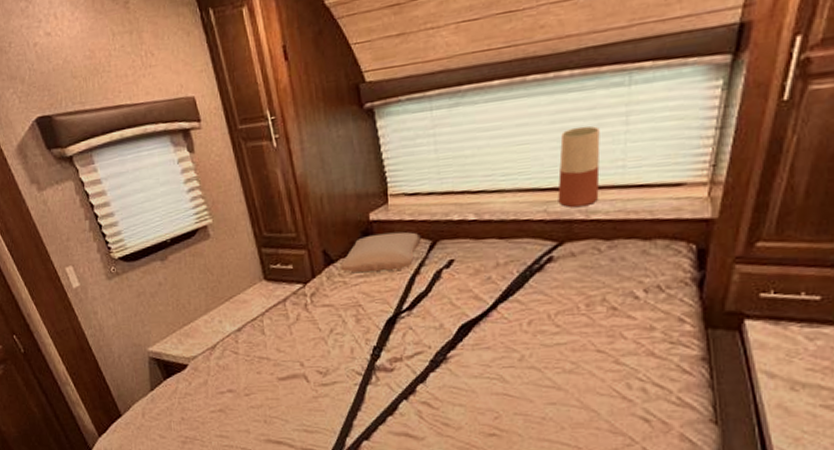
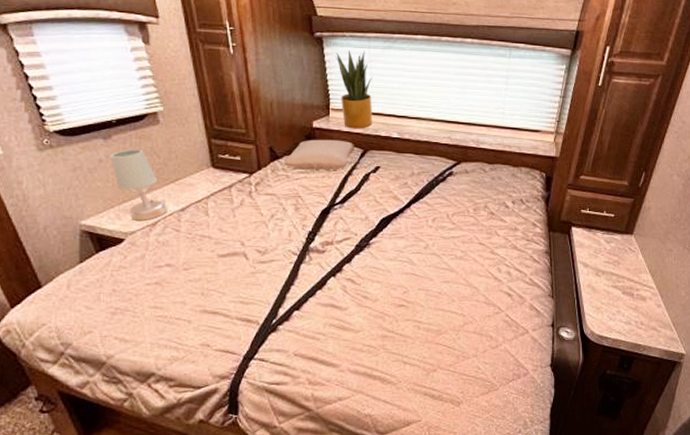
table lamp: none [168,267,225,344] -> present [110,149,167,220]
planter: none [390,115,441,216] -> present [335,50,373,129]
vase: present [557,126,600,208] -> none [458,80,489,138]

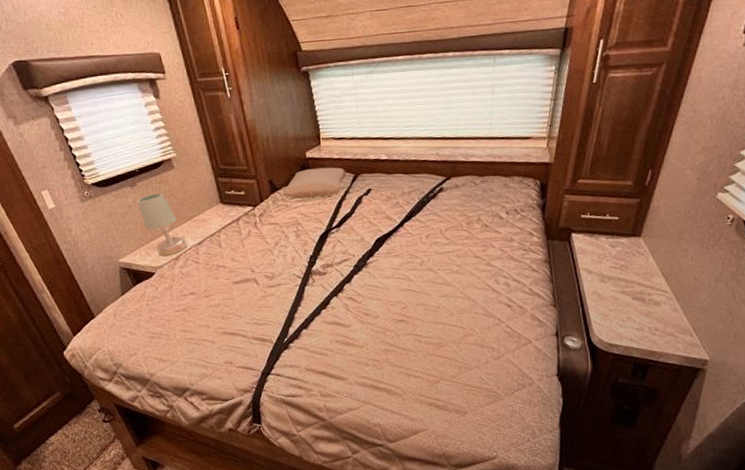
planter: present [335,50,373,129] -> none [321,79,361,155]

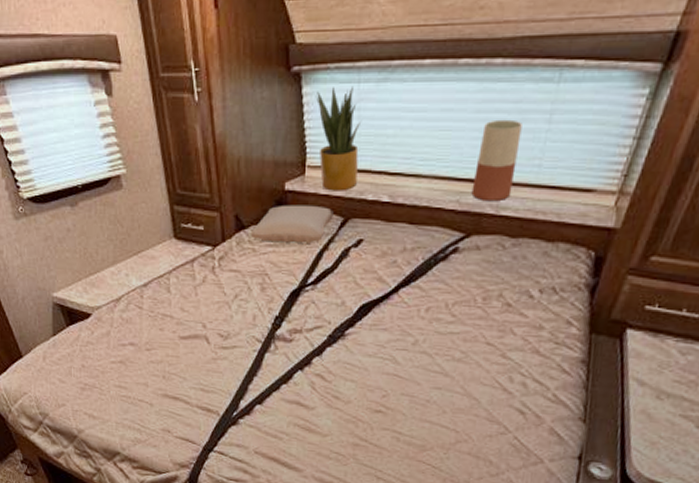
table lamp: present [137,192,187,256] -> none [77,217,130,295]
planter: none [321,79,361,155] -> present [315,87,362,191]
vase: none [446,93,475,153] -> present [471,119,522,202]

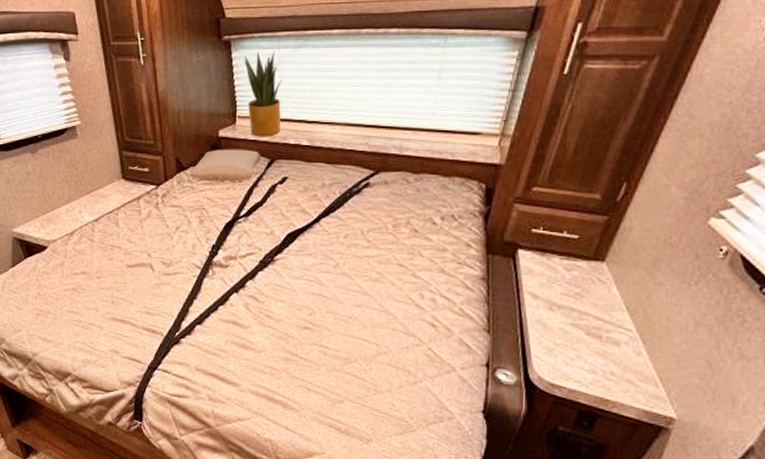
vase: present [471,119,522,202] -> none [378,76,417,144]

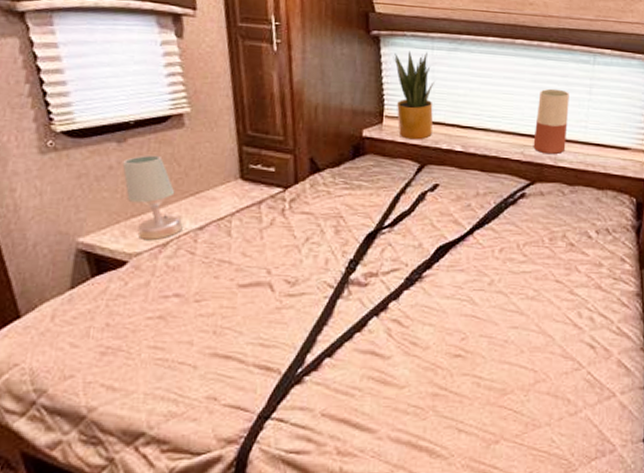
table lamp: none [36,162,83,230] -> present [122,154,183,240]
pillow: present [189,149,262,182] -> none [325,150,412,187]
vase: none [378,76,417,144] -> present [533,88,569,155]

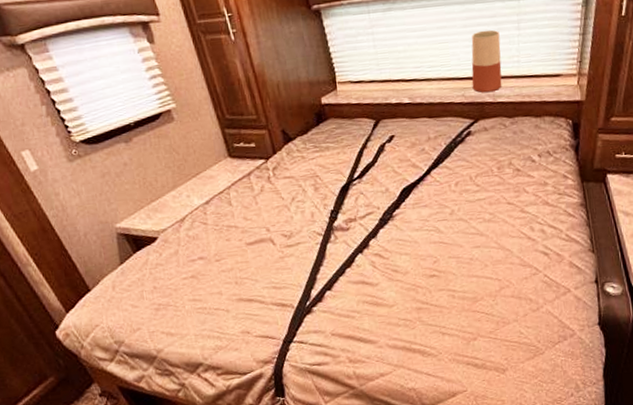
table lamp: present [122,154,183,240] -> none [133,148,193,218]
planter: present [393,51,436,140] -> none [335,17,381,100]

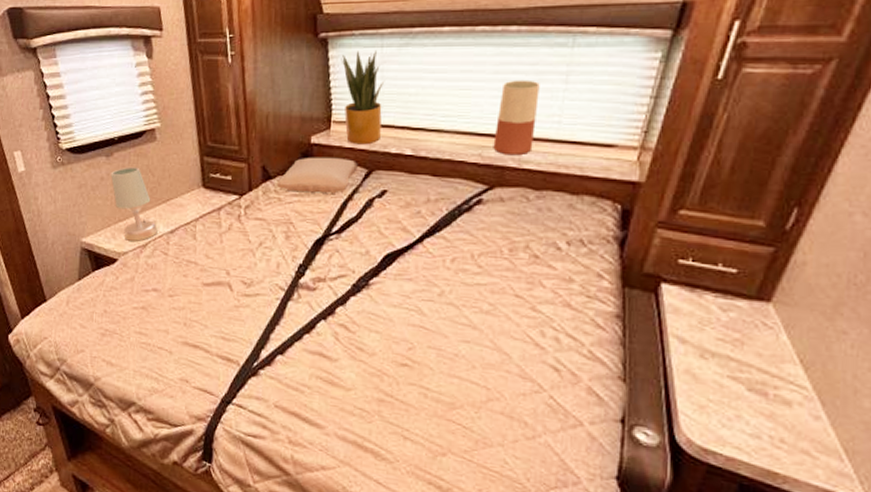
table lamp: none [133,148,193,218] -> present [110,167,158,241]
pillow: none [297,113,367,149] -> present [276,157,359,194]
planter: none [335,17,381,100] -> present [341,51,385,145]

